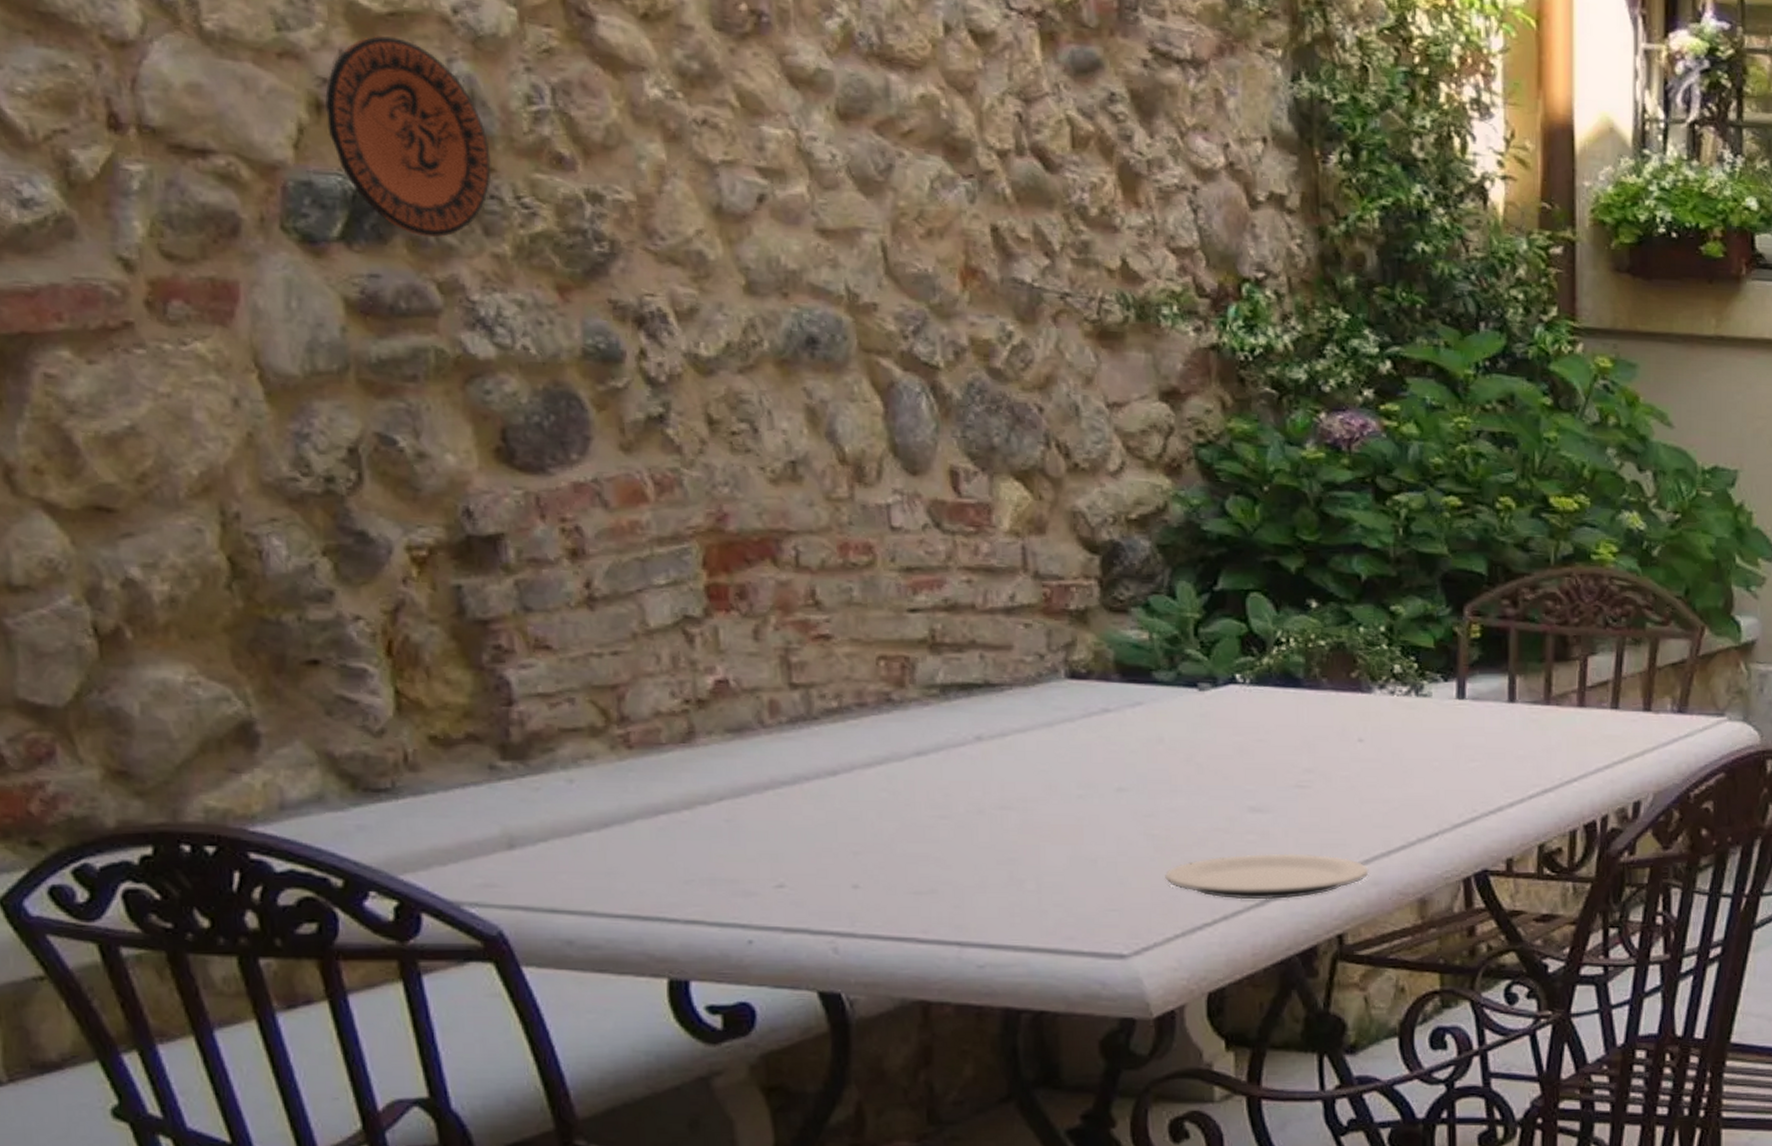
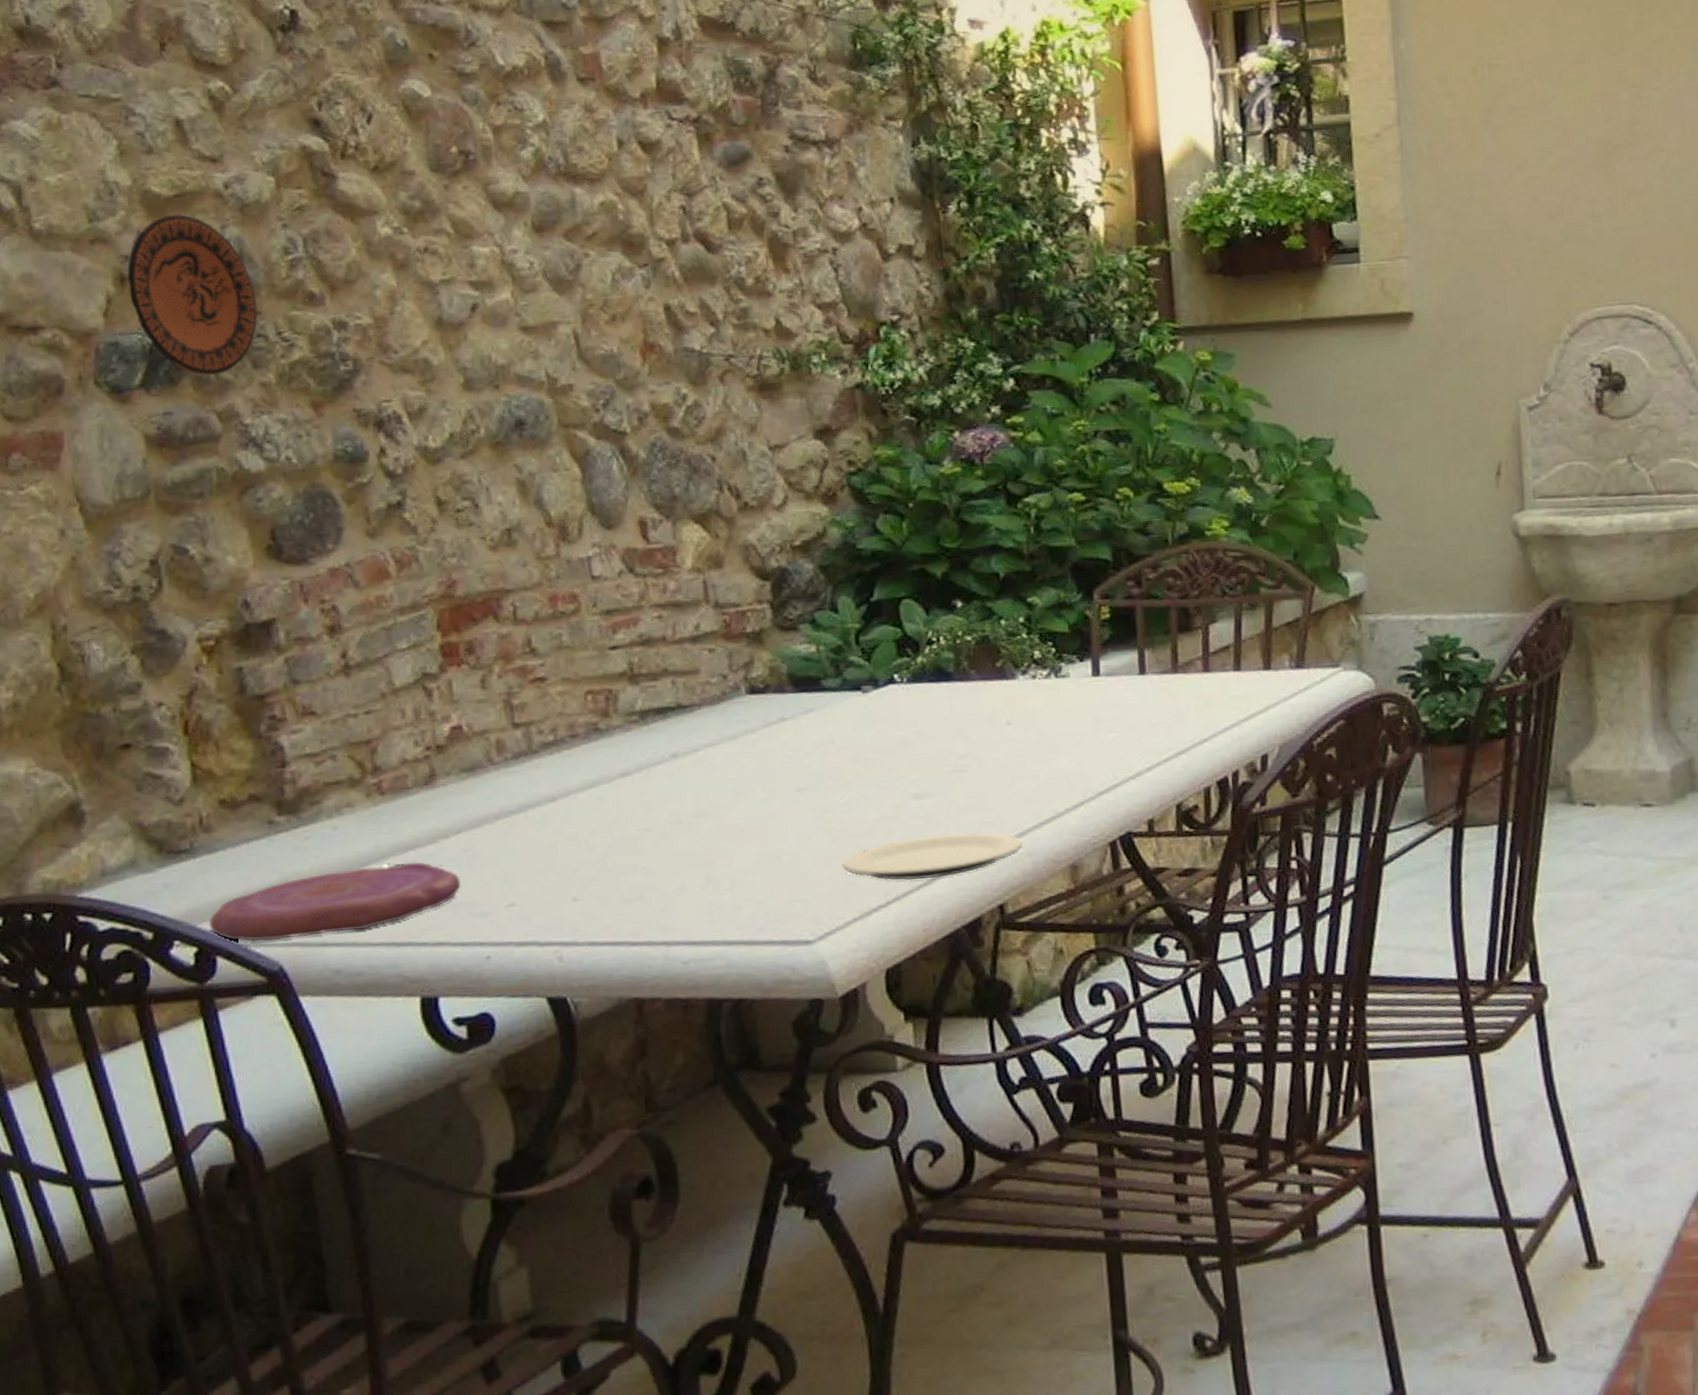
plate: none [412,828,721,901] -> present [208,862,461,942]

